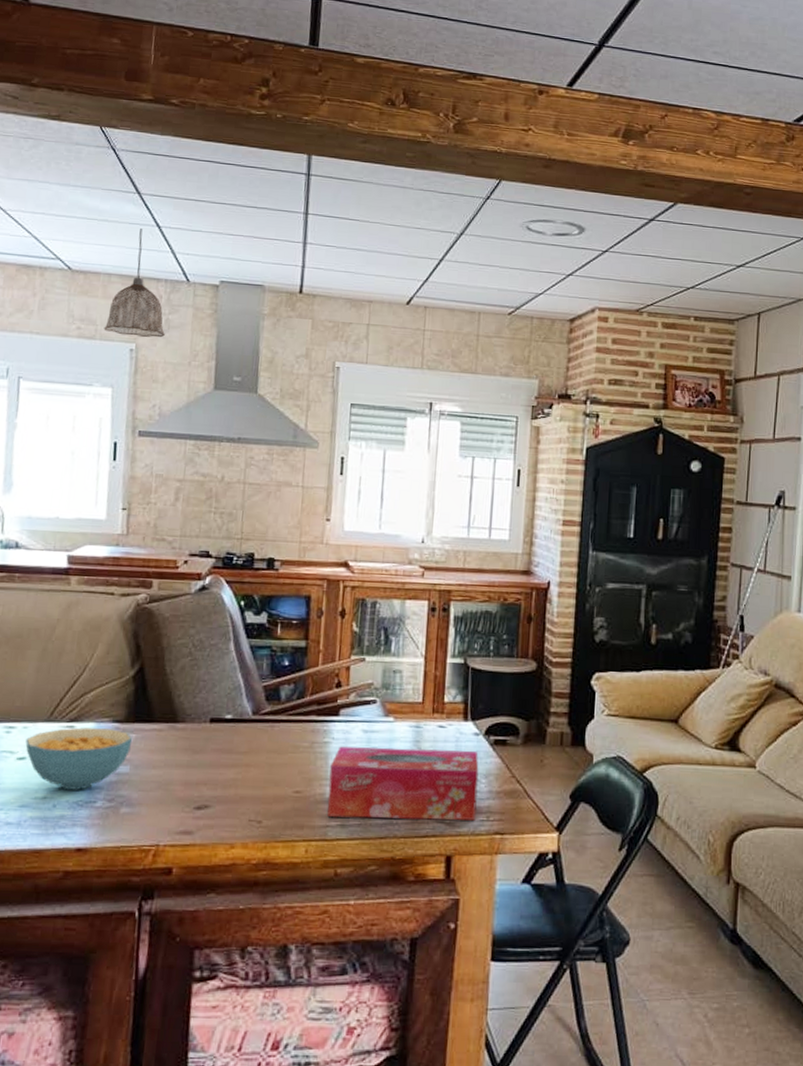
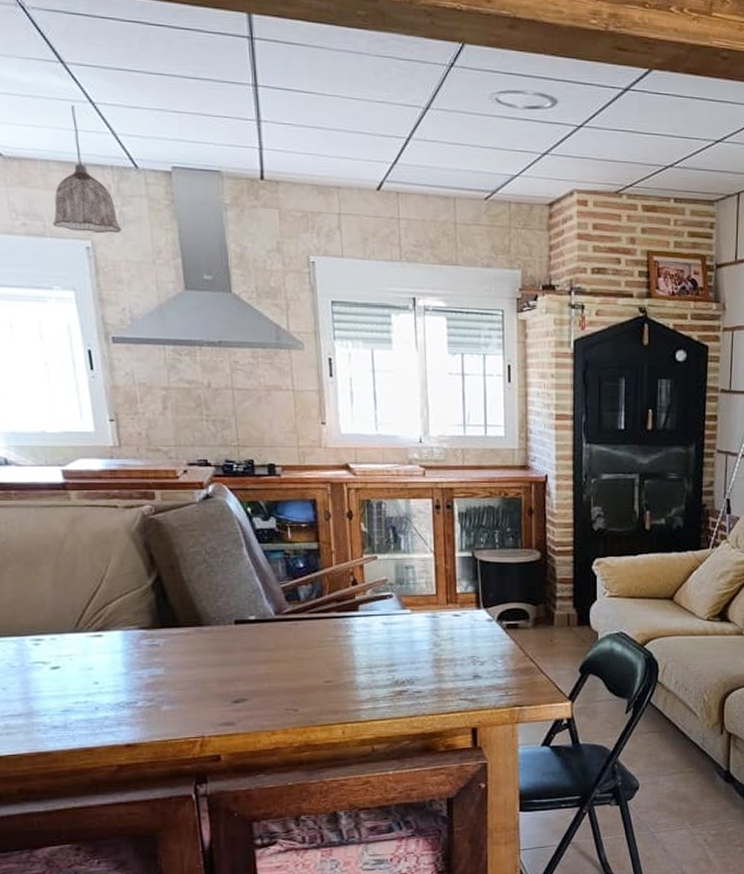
cereal bowl: present [25,727,133,790] -> none [56,636,162,693]
tissue box: present [327,746,479,821] -> none [356,636,495,701]

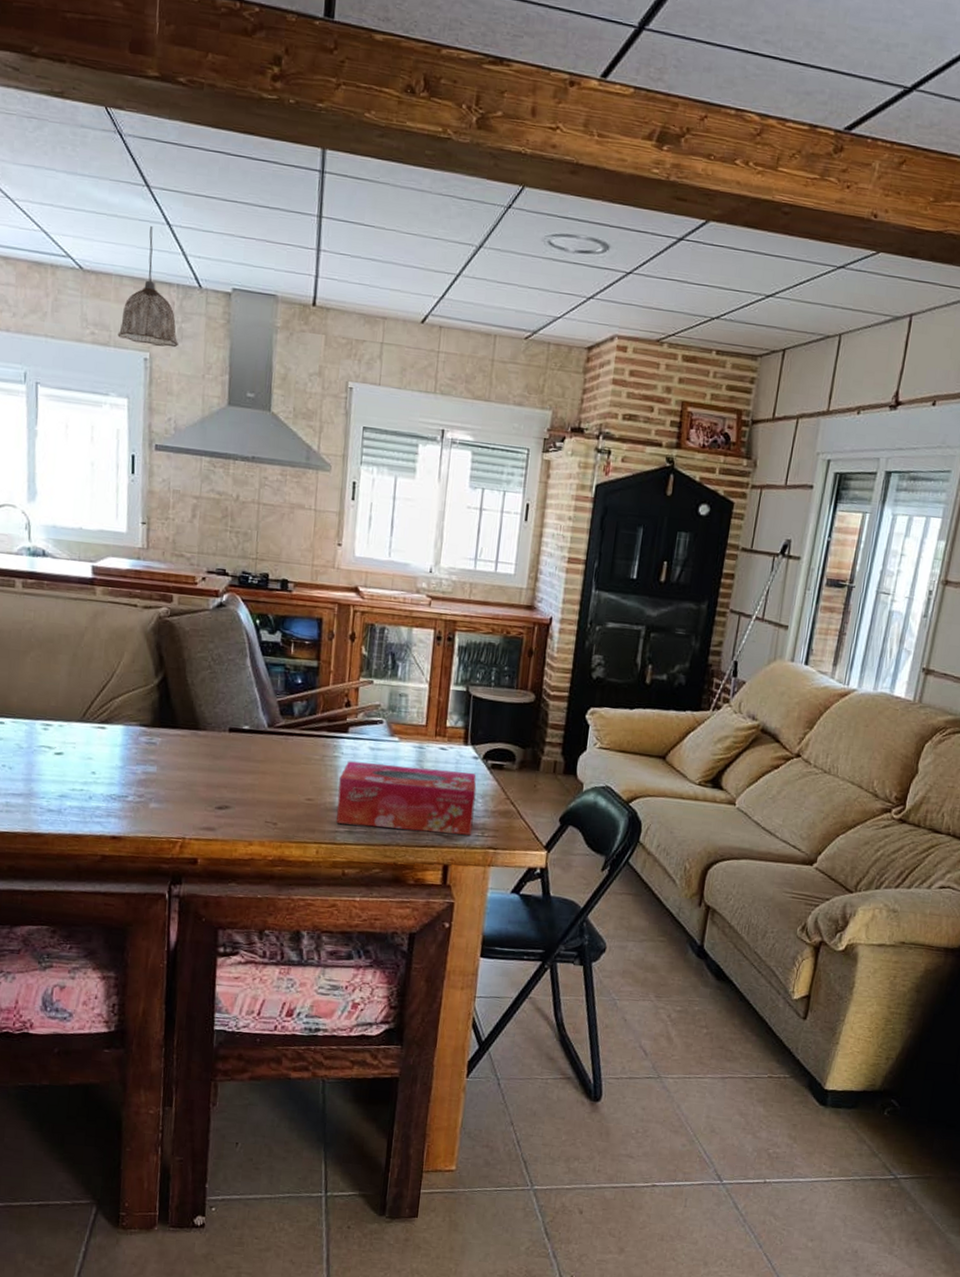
tissue box: none [356,636,495,701] -> present [336,761,477,835]

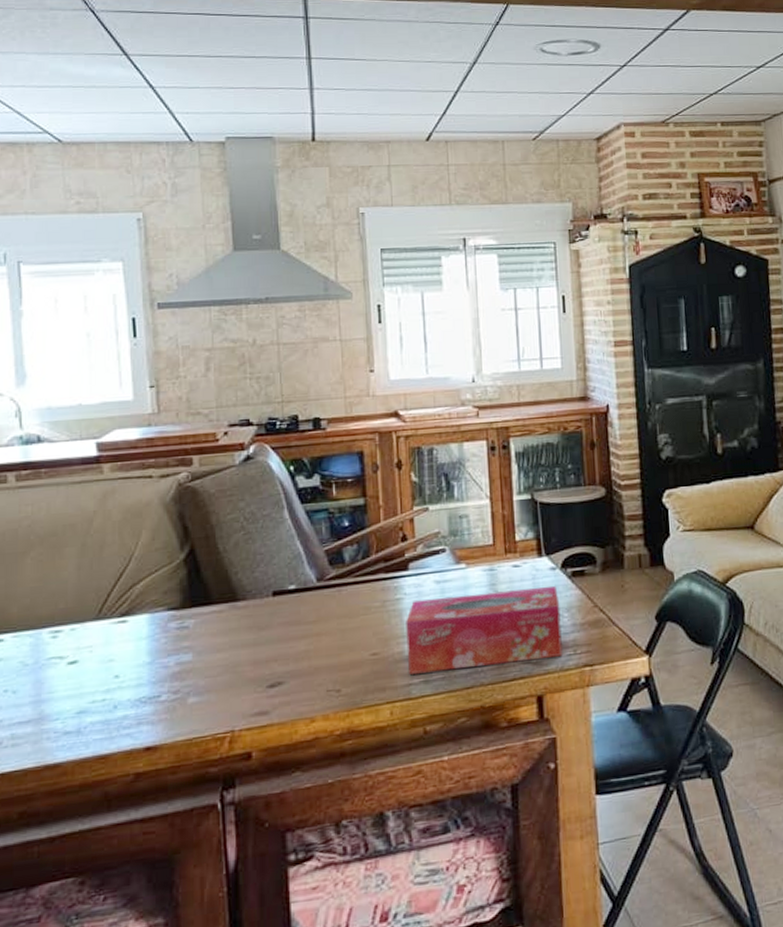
pendant lamp: present [117,226,178,348] -> none [105,91,173,205]

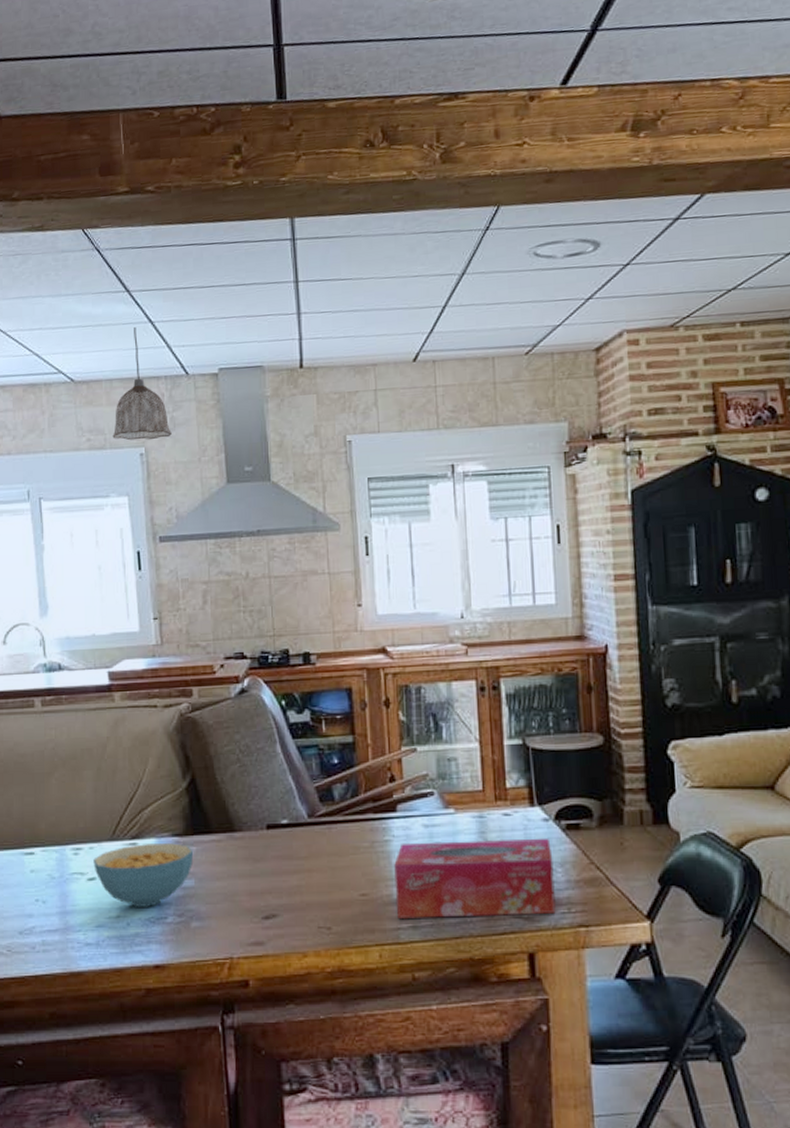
cereal bowl: none [75,617,192,688] -> present [93,843,194,907]
pendant lamp: none [105,91,173,205] -> present [112,327,172,441]

